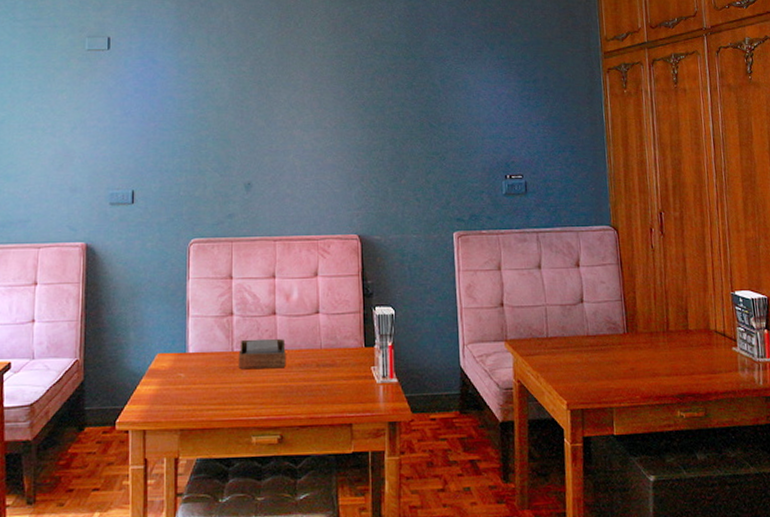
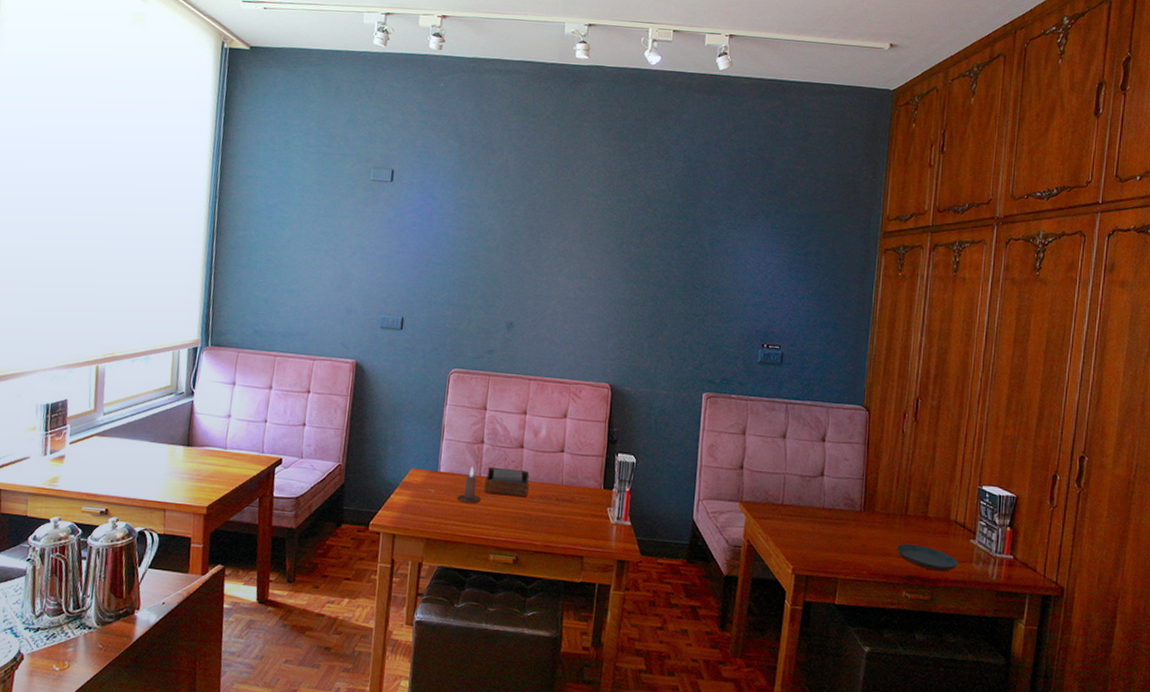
candle: none [210,343,237,384] -> present [457,467,482,504]
saucer: none [664,360,726,385] -> present [897,543,959,572]

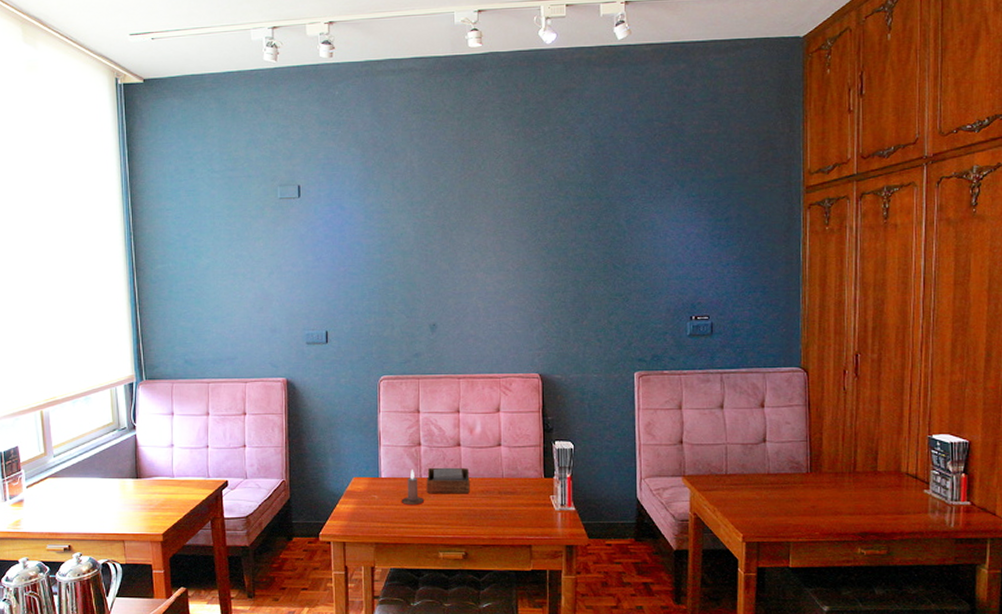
saucer: present [897,543,959,572] -> none [848,500,914,525]

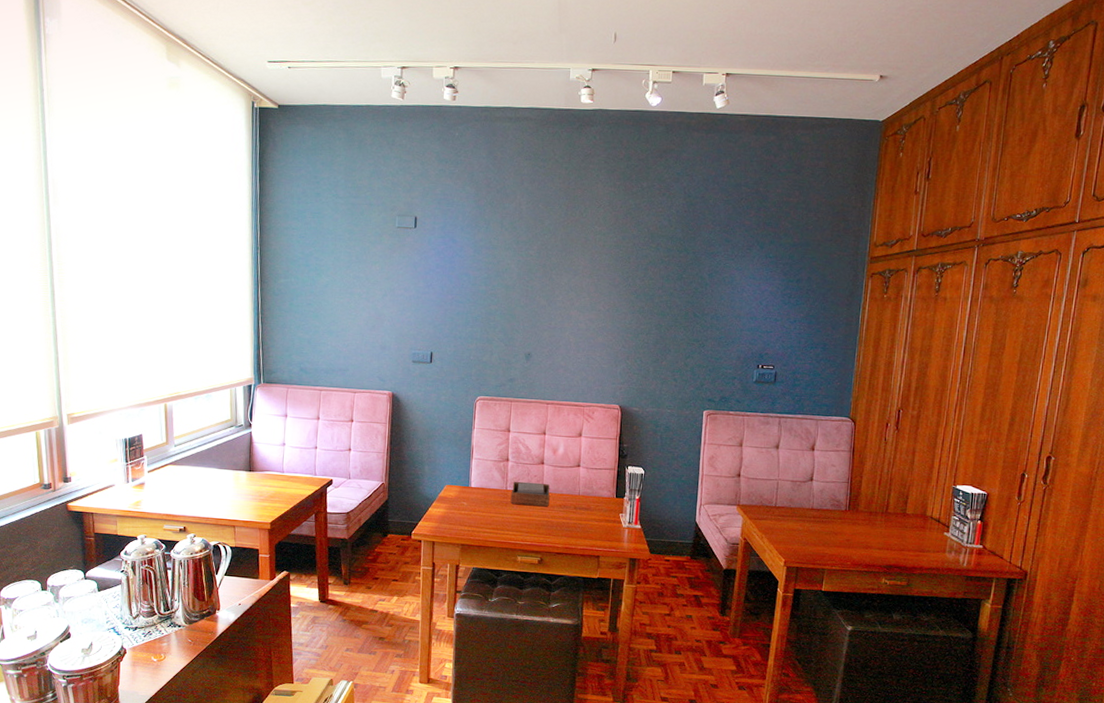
candle: present [401,470,425,506] -> none [487,482,509,514]

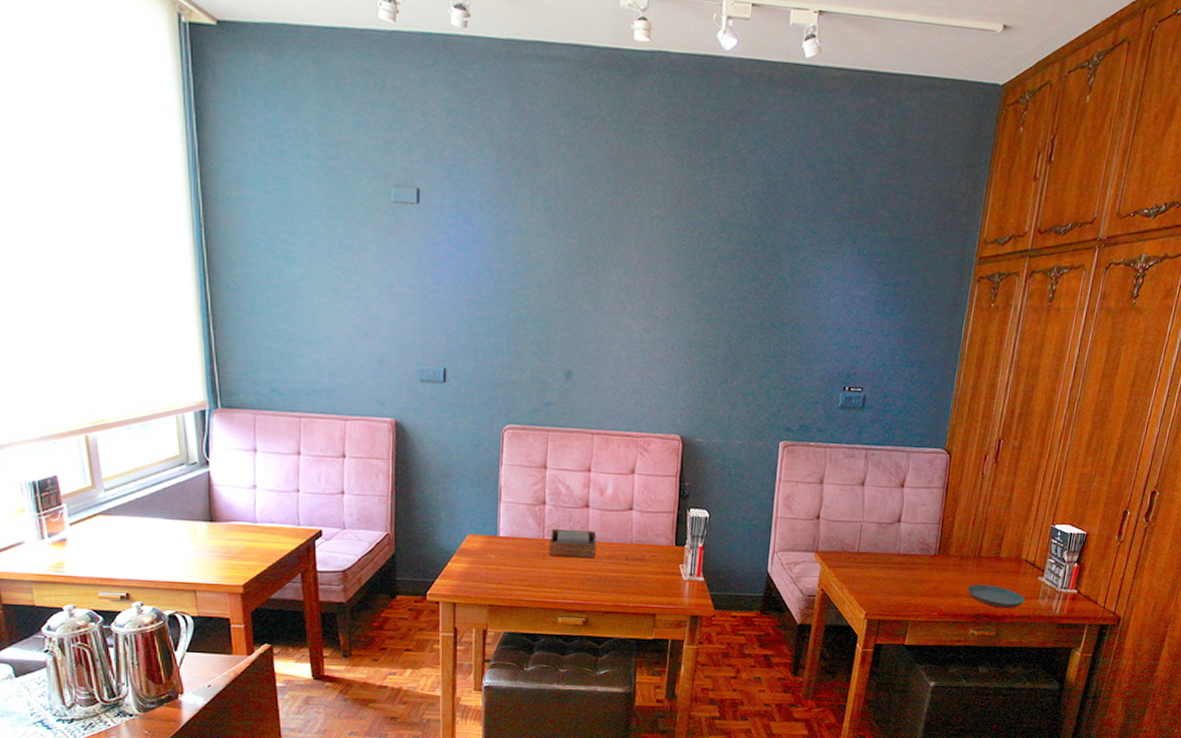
saucer: none [878,537,933,561] -> present [967,584,1026,609]

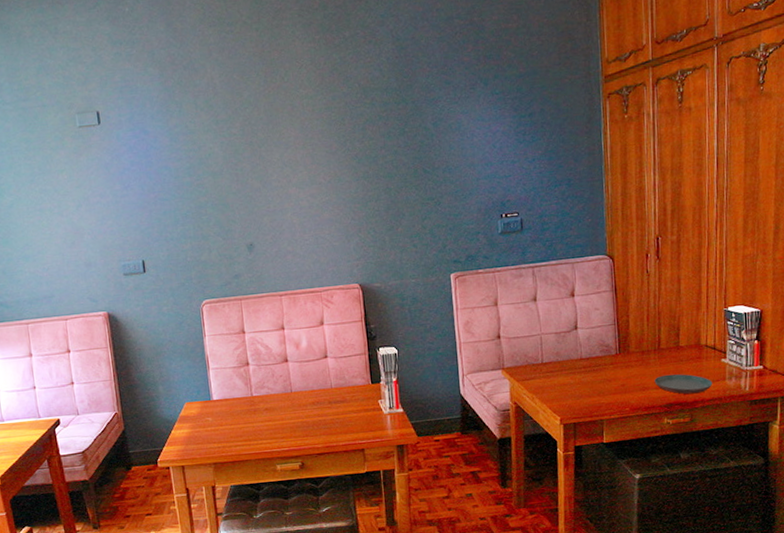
napkin holder: present [548,528,597,559] -> none [257,382,301,410]

